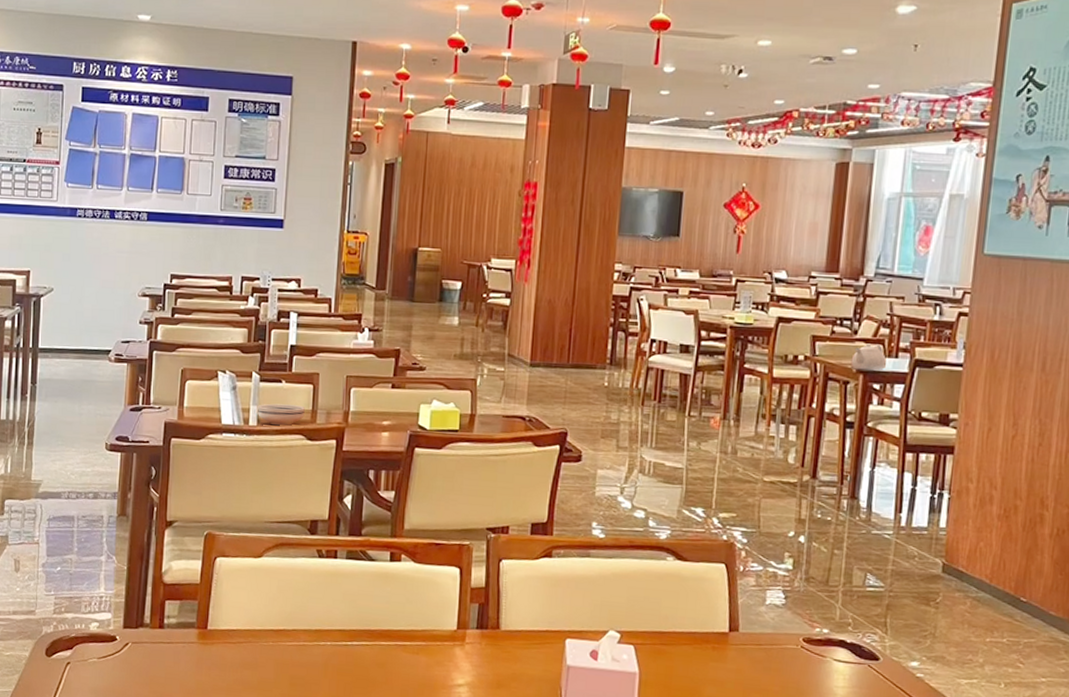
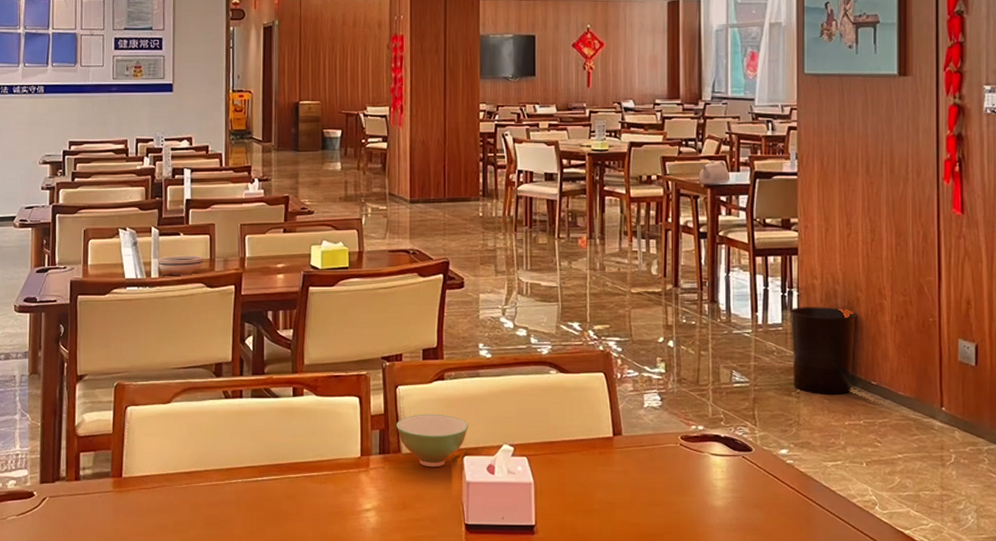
bowl: none [497,591,574,648] -> present [397,414,469,468]
waste bin: none [933,510,1013,609] -> present [789,307,857,394]

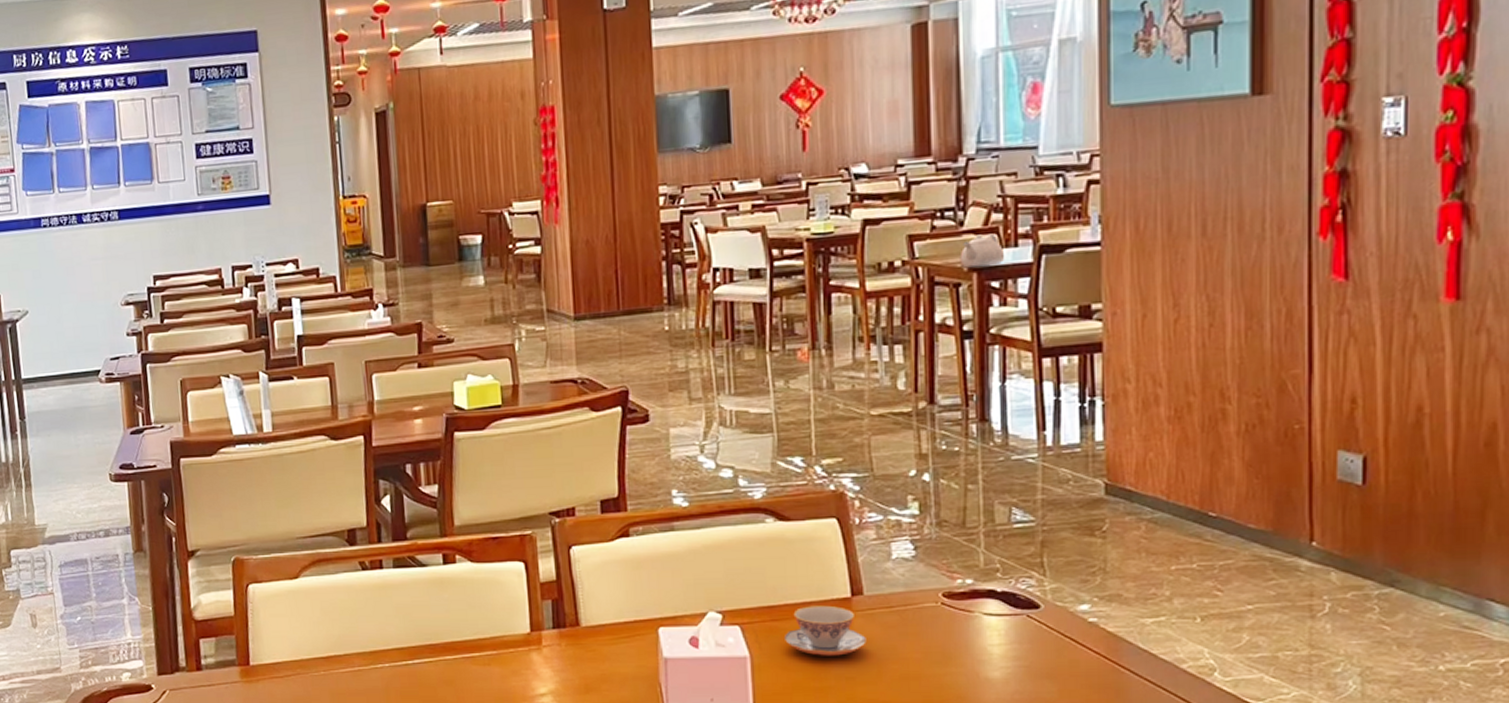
bowl: present [158,255,204,276] -> none [269,402,325,429]
bowl: present [397,414,469,468] -> none [572,578,664,643]
teacup: none [560,442,623,484] -> present [783,605,866,656]
waste bin: present [789,307,857,394] -> none [1090,418,1188,532]

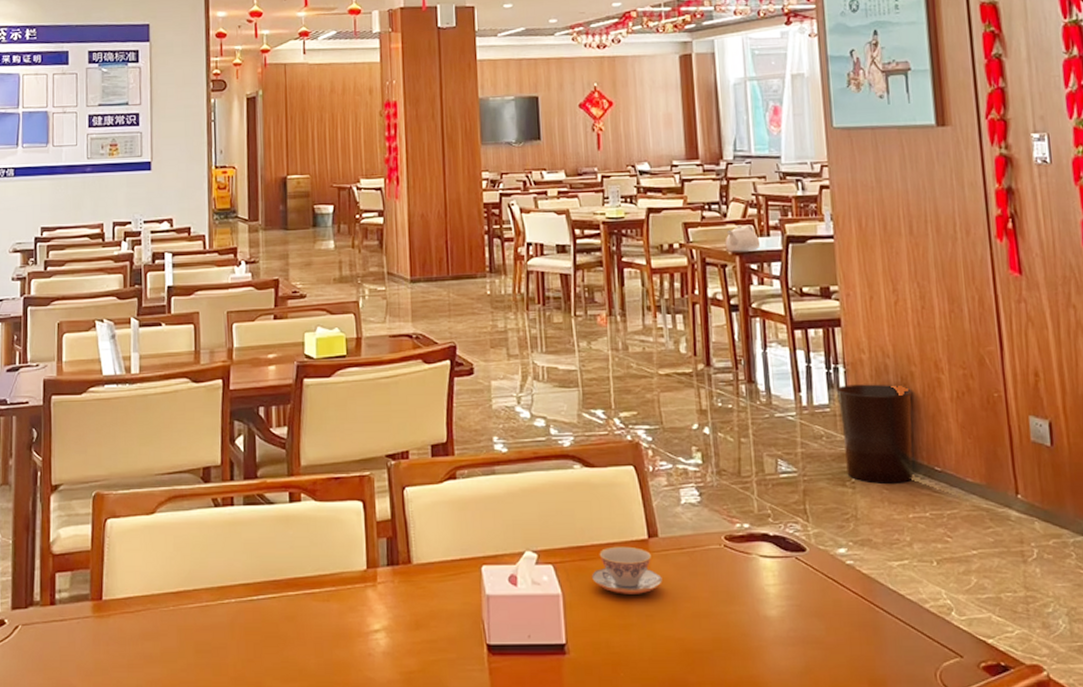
waste bin: none [1090,418,1188,532] -> present [836,384,914,484]

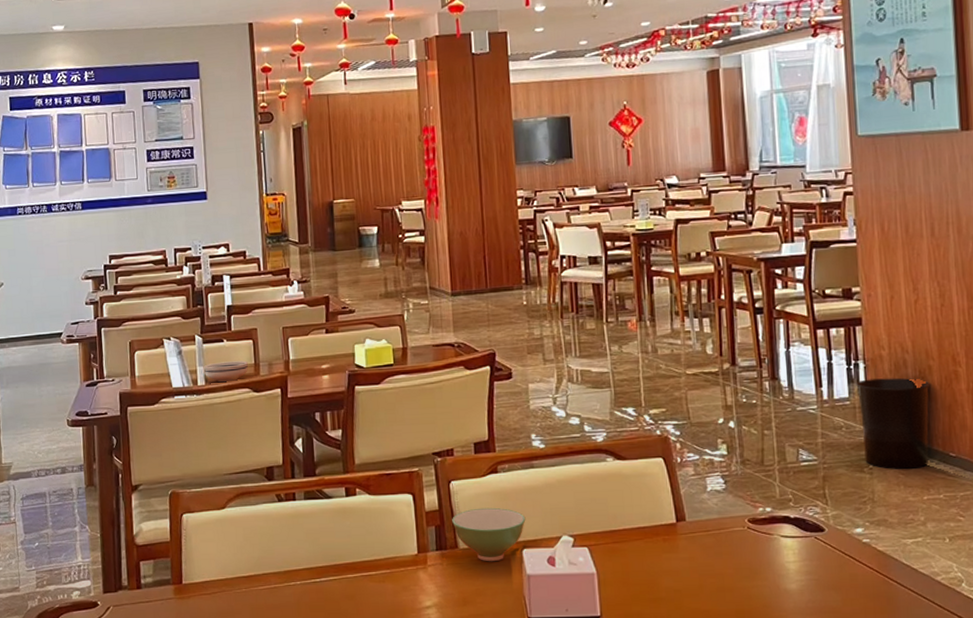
bowl: none [138,347,188,371] -> present [203,360,249,383]
bowl: none [405,518,486,580] -> present [452,507,526,562]
teacup: present [591,546,662,594] -> none [623,529,690,572]
teapot: present [725,224,761,253] -> none [750,232,785,260]

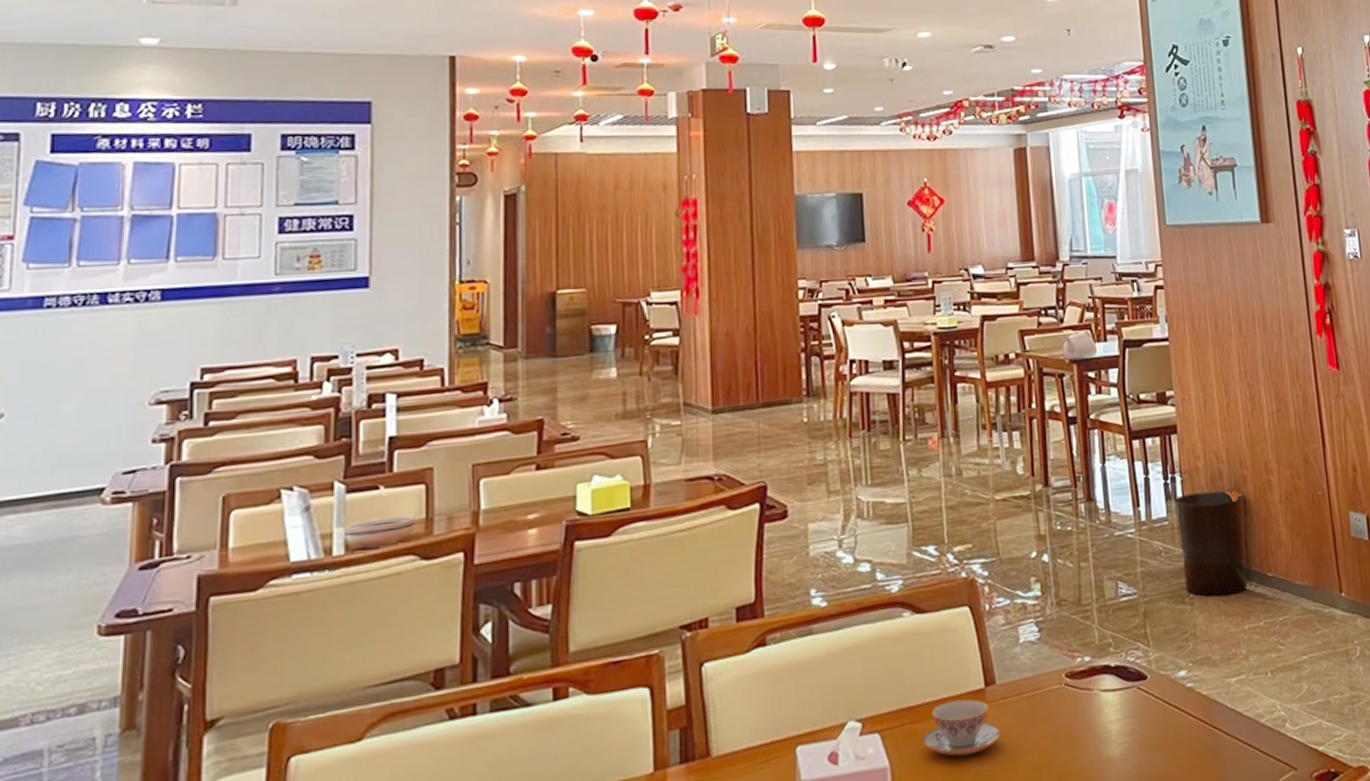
bowl: present [452,507,526,562] -> none [703,693,802,771]
teacup: none [623,529,690,572] -> present [922,699,1001,757]
teapot: none [750,232,785,260] -> present [1062,329,1098,362]

